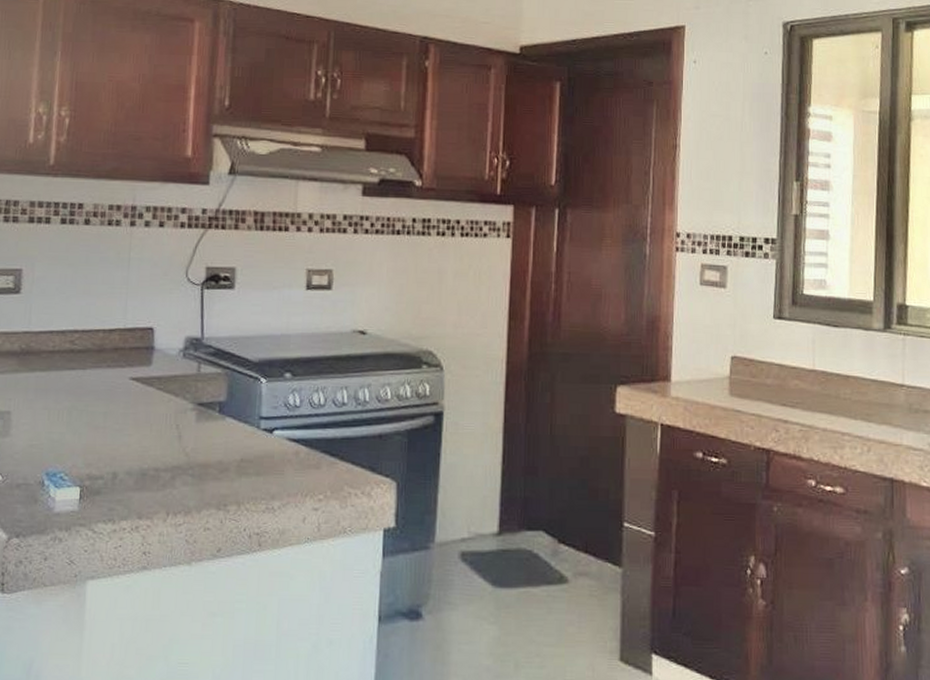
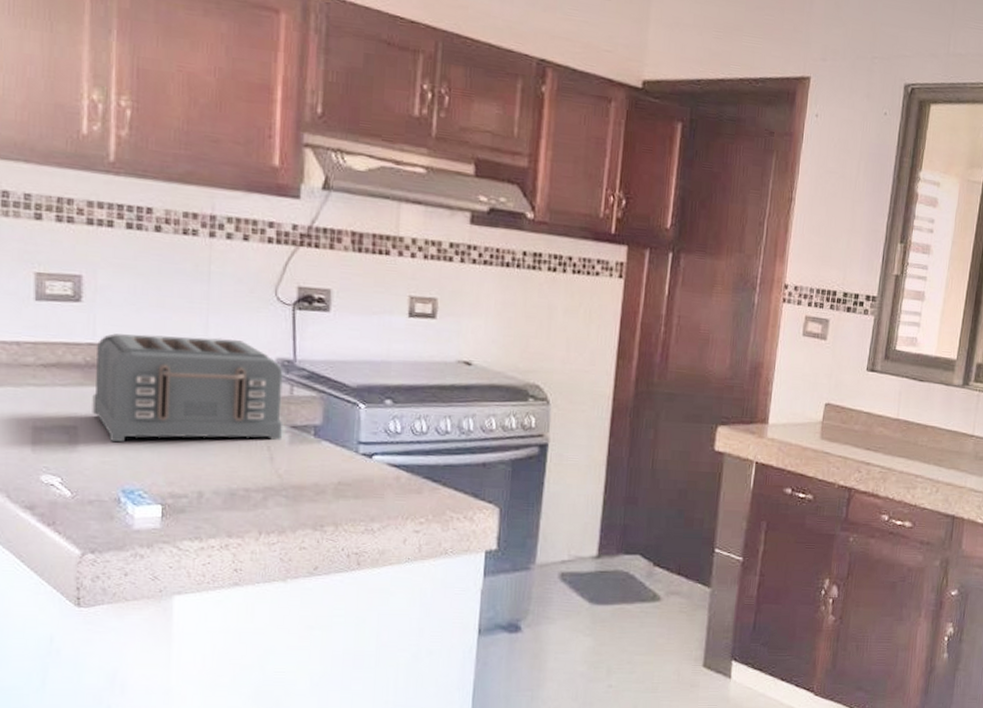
toaster: none [24,320,193,426] -> present [92,333,284,443]

